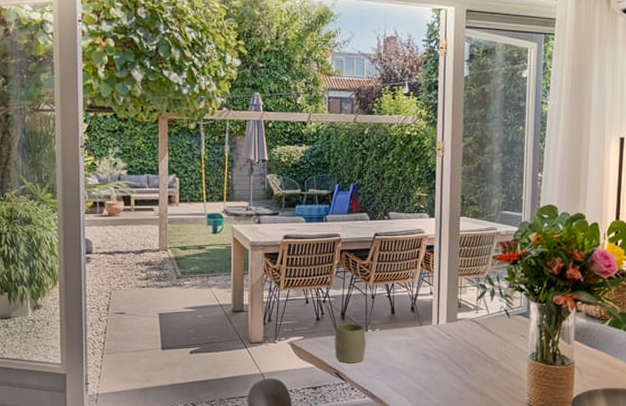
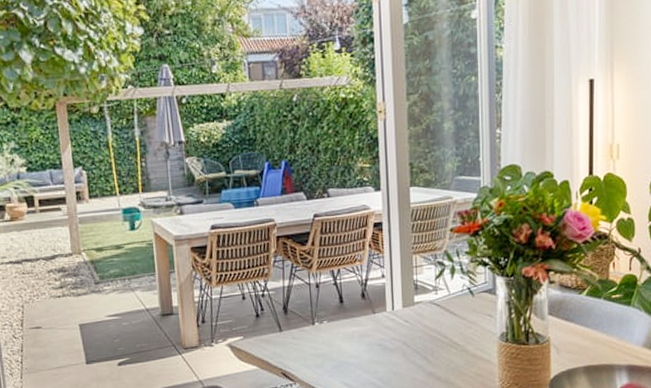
mug: present [334,322,366,363] -> none [277,316,314,362]

